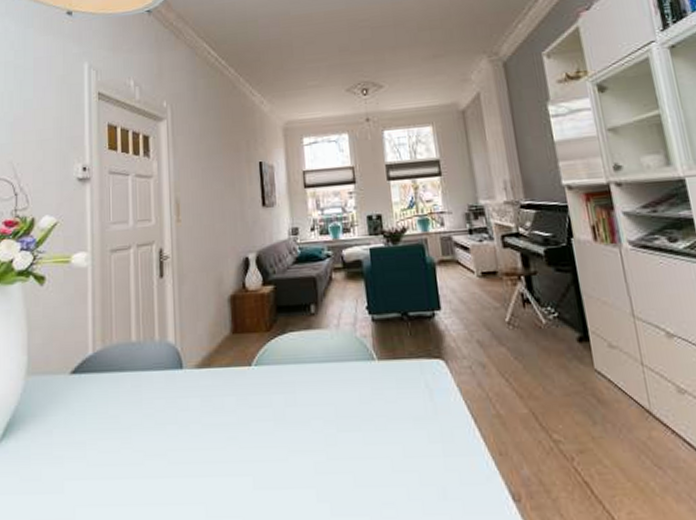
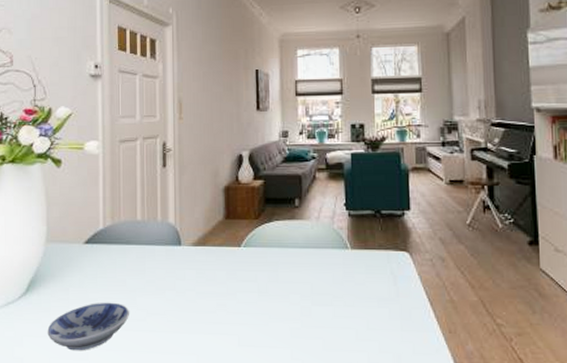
bowl: none [26,444,124,509] -> present [47,302,129,351]

